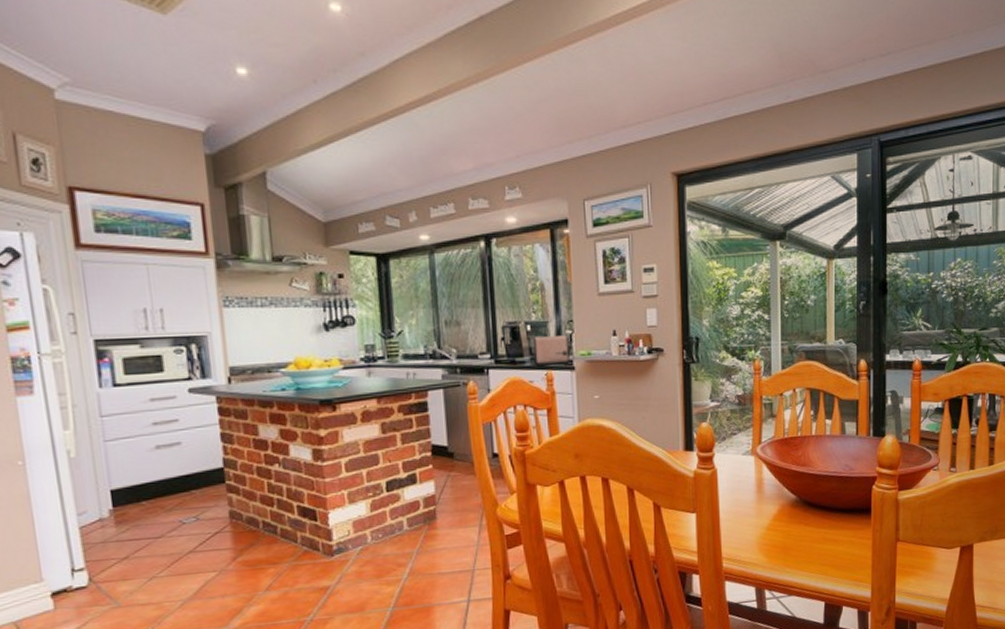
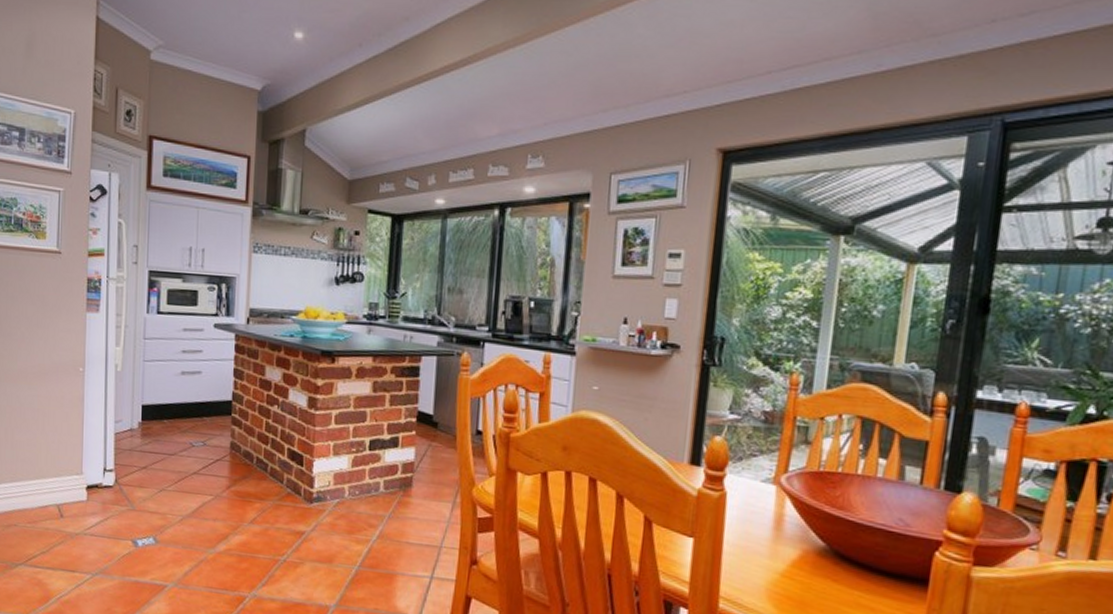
toaster: present [532,336,570,367] -> none [532,315,575,349]

